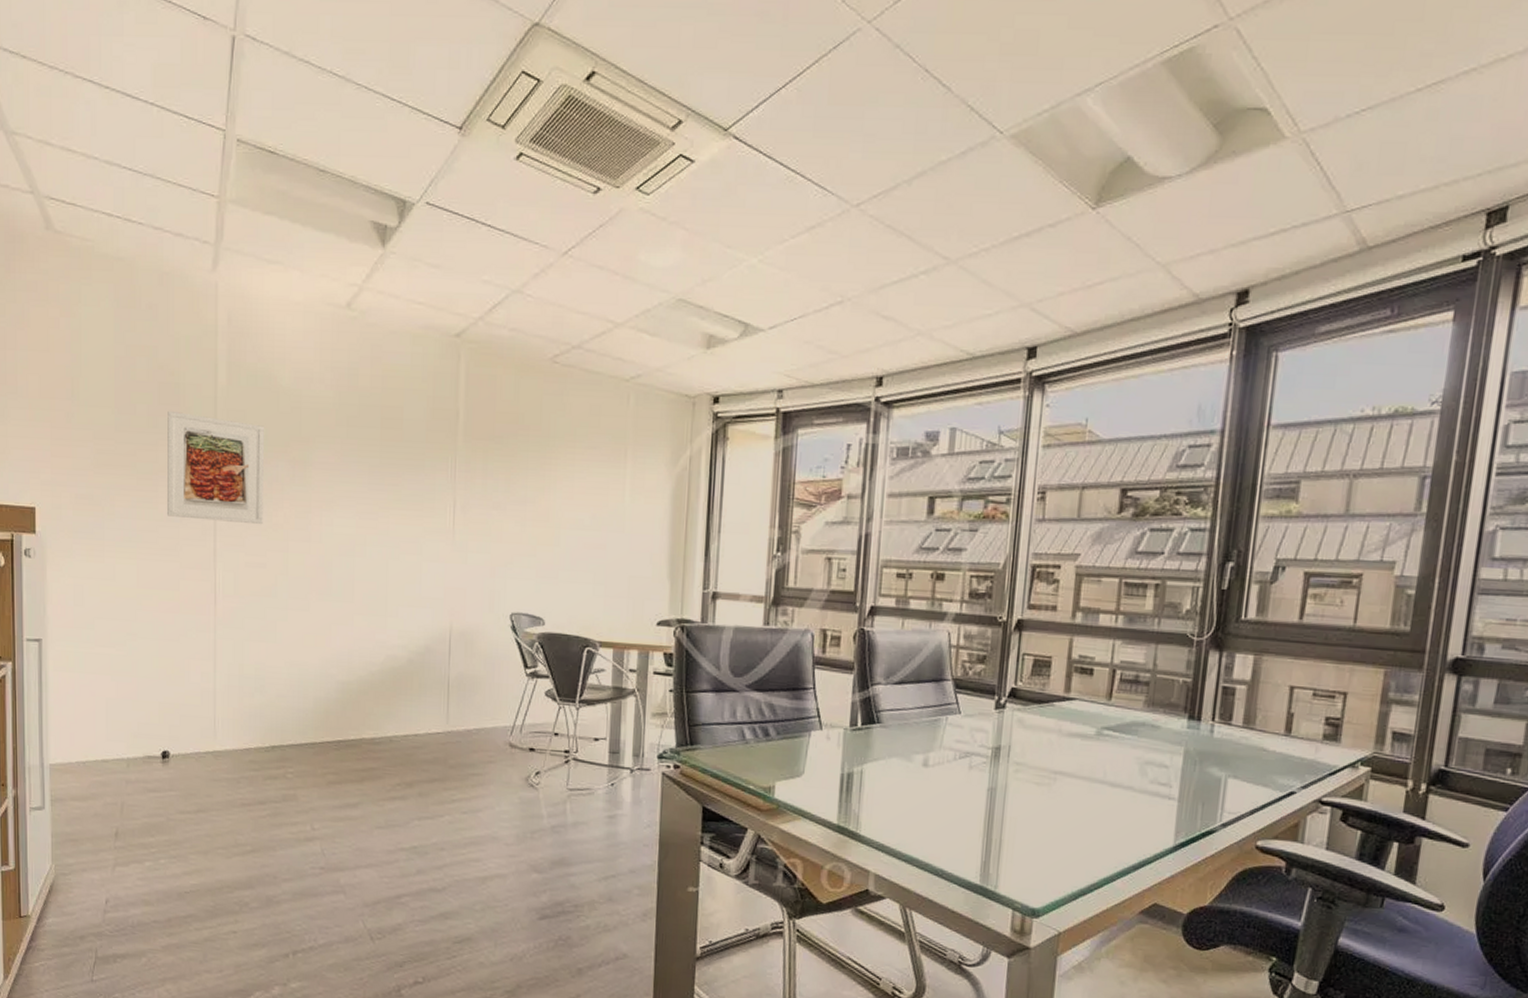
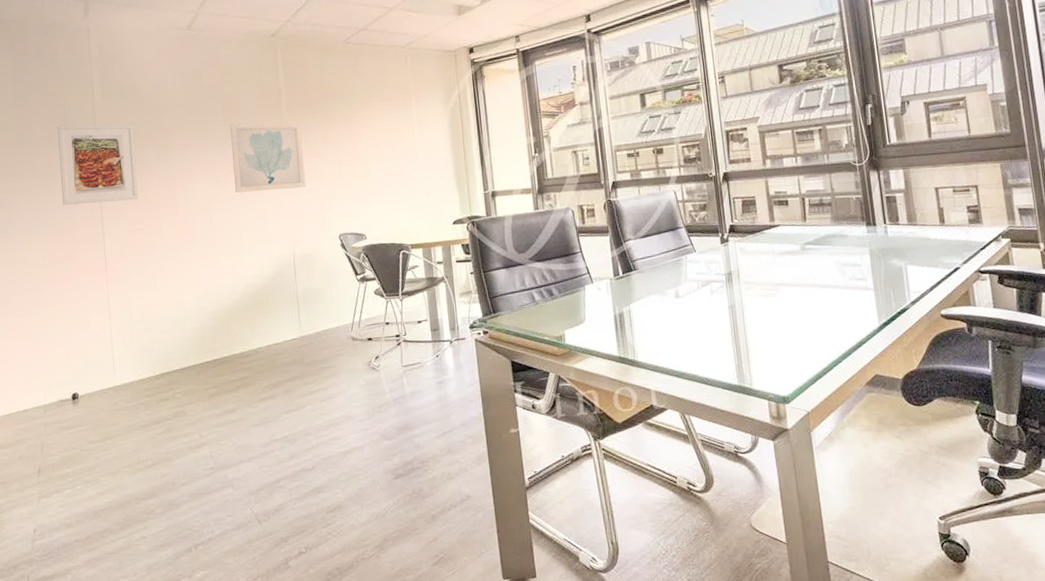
wall art: none [386,446,479,546] -> present [230,123,306,193]

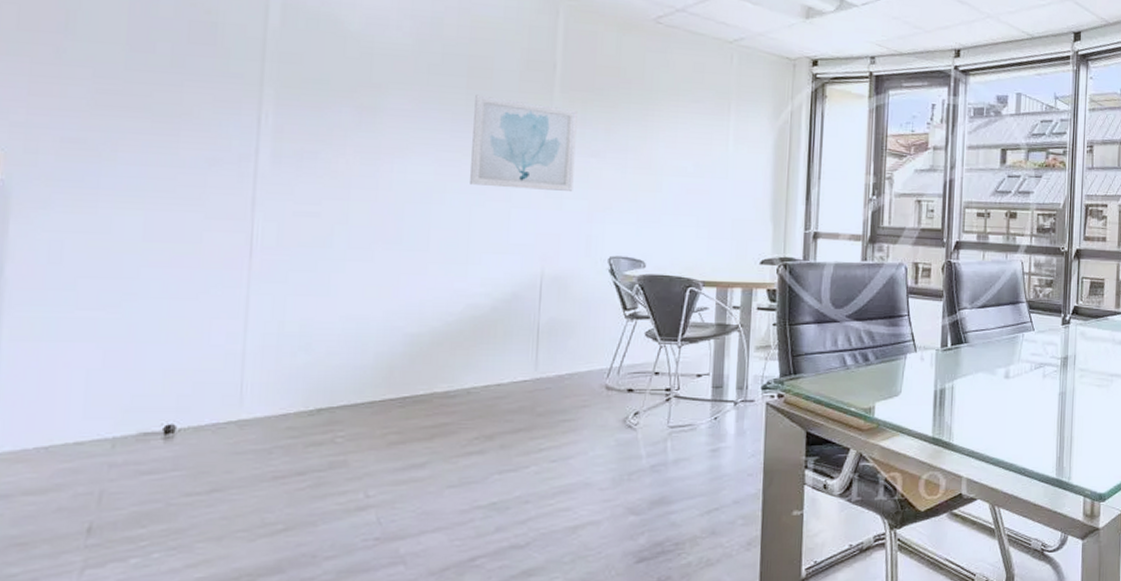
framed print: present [58,124,139,205] -> none [191,50,325,172]

